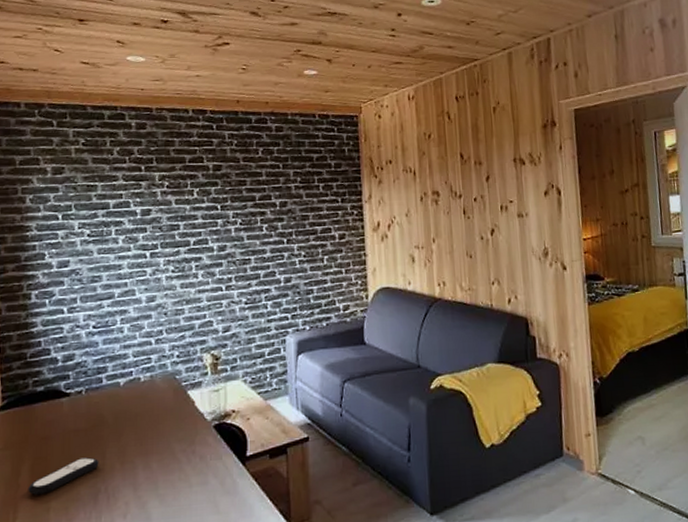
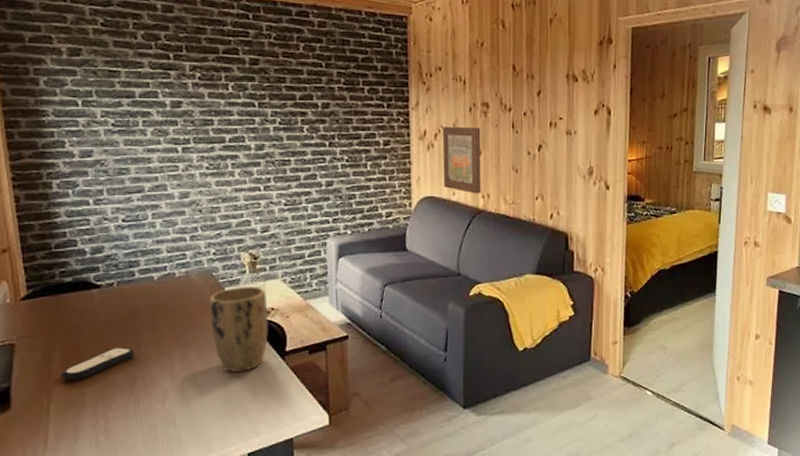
plant pot: none [172,388,229,481] -> present [209,286,268,372]
wall art: none [395,215,437,282] -> present [442,126,481,194]

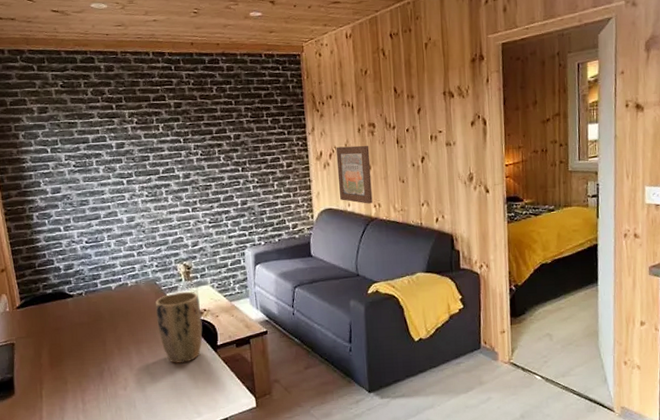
remote control: present [61,347,135,381] -> none [49,344,102,372]

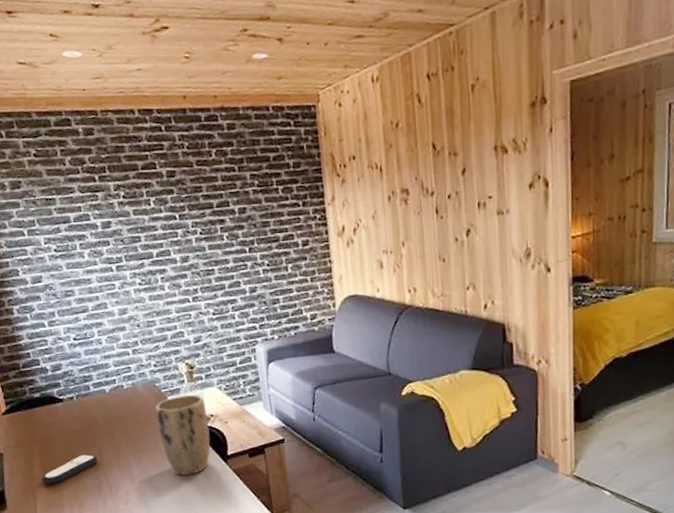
remote control: none [49,344,102,372] -> present [41,454,98,484]
wall art: present [336,145,373,204] -> none [361,216,407,289]

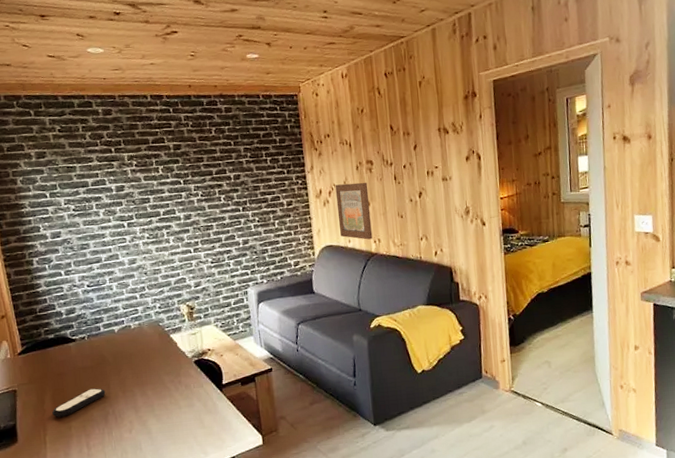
plant pot: present [155,394,210,475] -> none [159,332,207,404]
wall art: none [361,216,407,289] -> present [335,182,373,240]

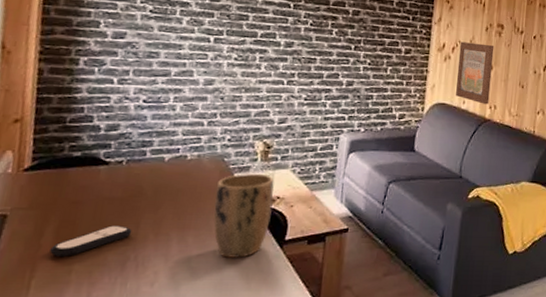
plant pot: none [159,332,207,404] -> present [213,173,274,258]

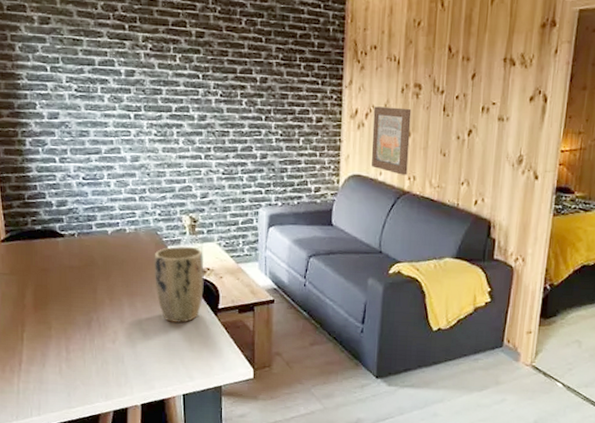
remote control: present [50,225,132,257] -> none [32,290,91,315]

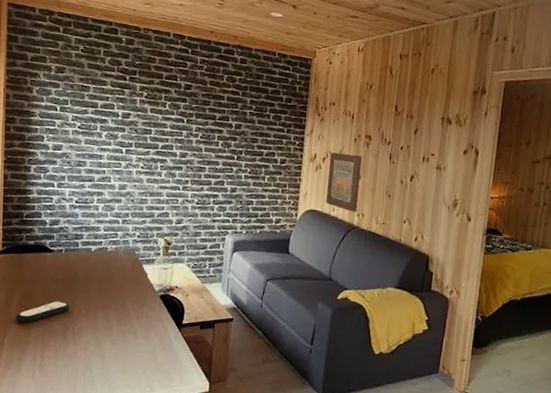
remote control: none [32,290,91,315] -> present [16,301,70,323]
plant pot: present [154,245,204,323] -> none [128,265,173,336]

